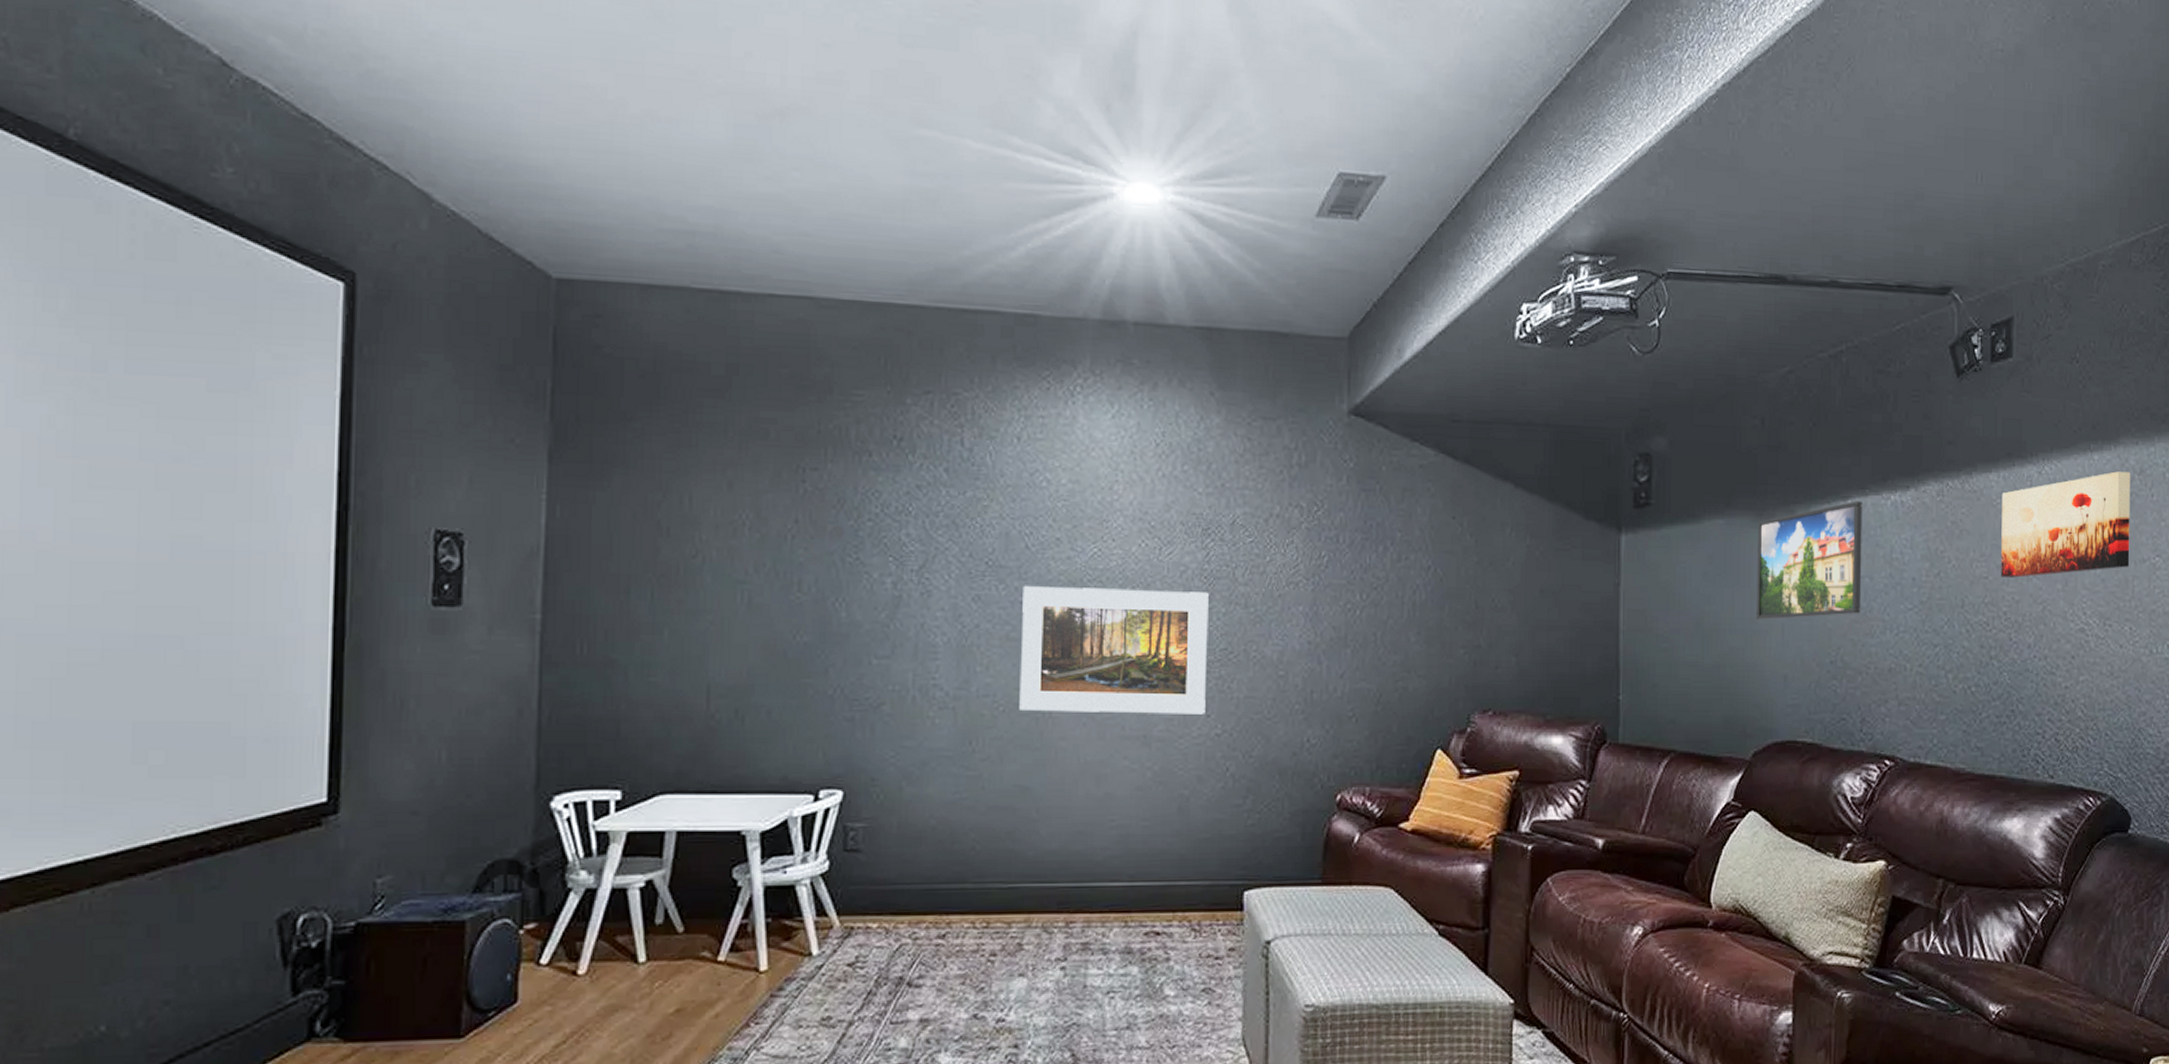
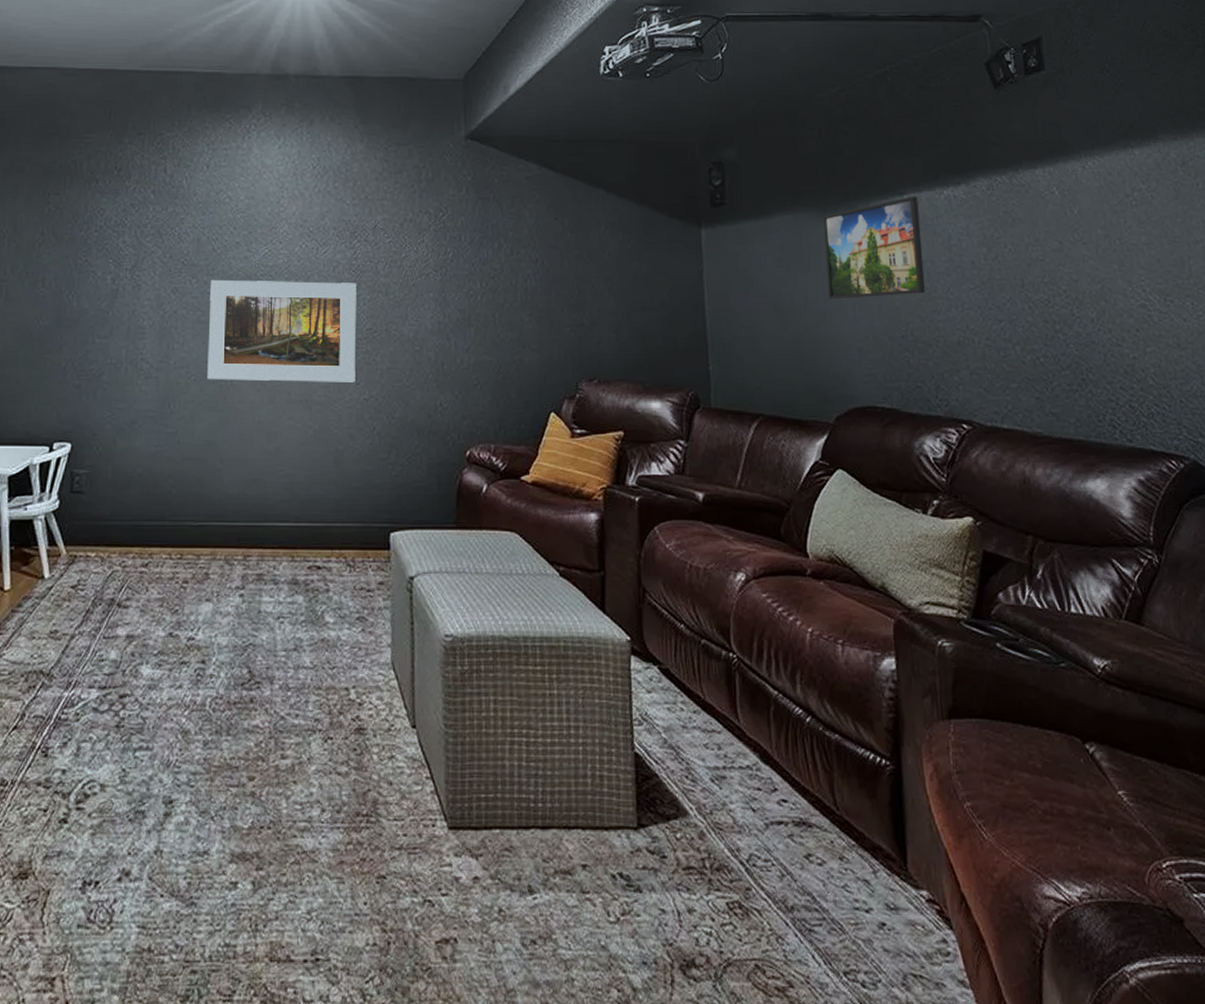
wall art: present [2001,471,2130,578] -> none [1049,164,1183,259]

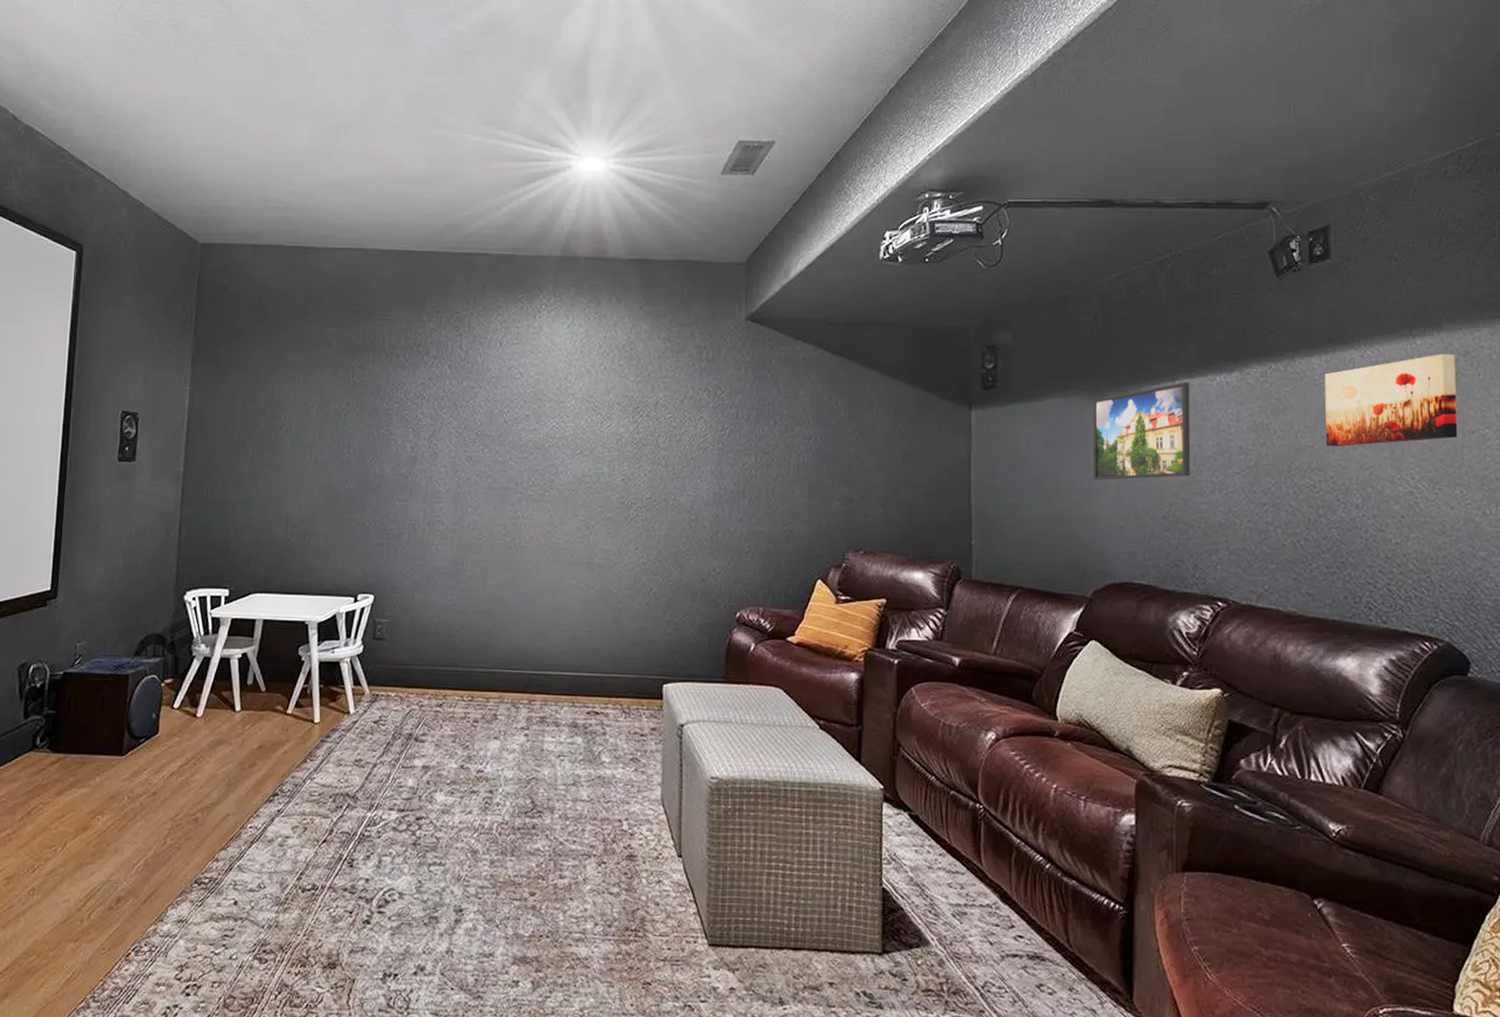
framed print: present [207,279,356,383] -> none [498,449,638,547]
wall art: none [1049,164,1183,259] -> present [1324,354,1458,447]

